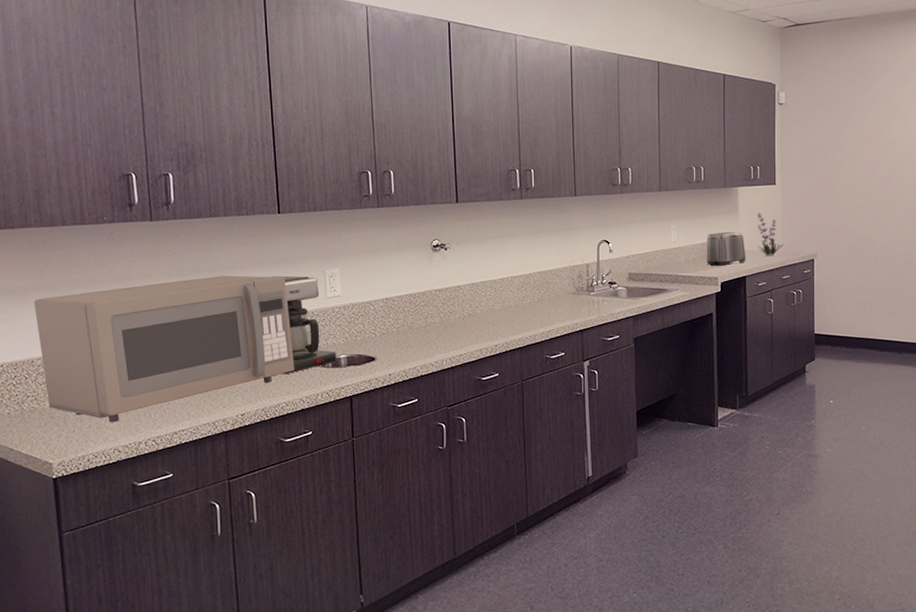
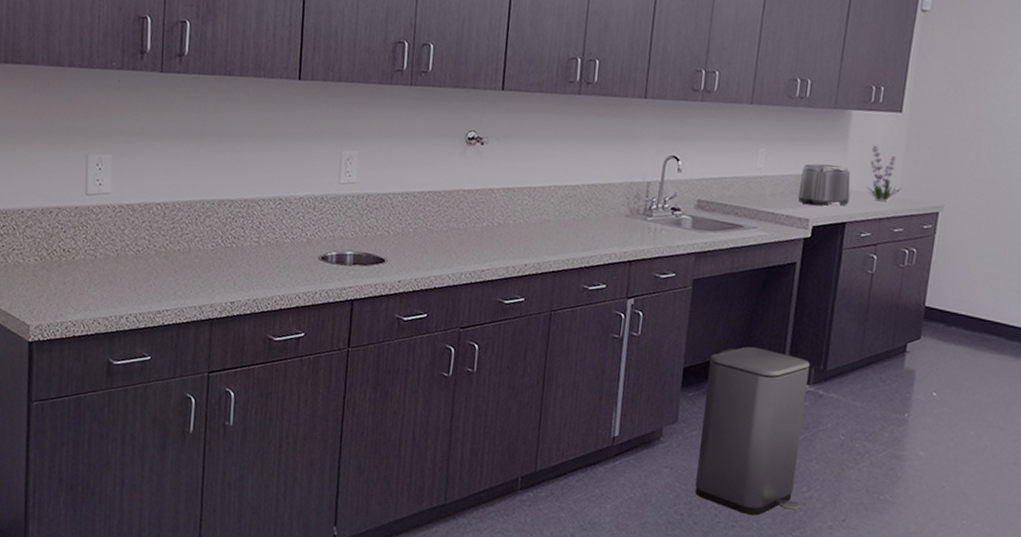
microwave: present [34,275,295,423] -> none [31,142,298,291]
coffee maker: present [271,275,336,374] -> none [280,150,342,264]
pedal bin: none [656,386,745,522] -> present [695,346,811,516]

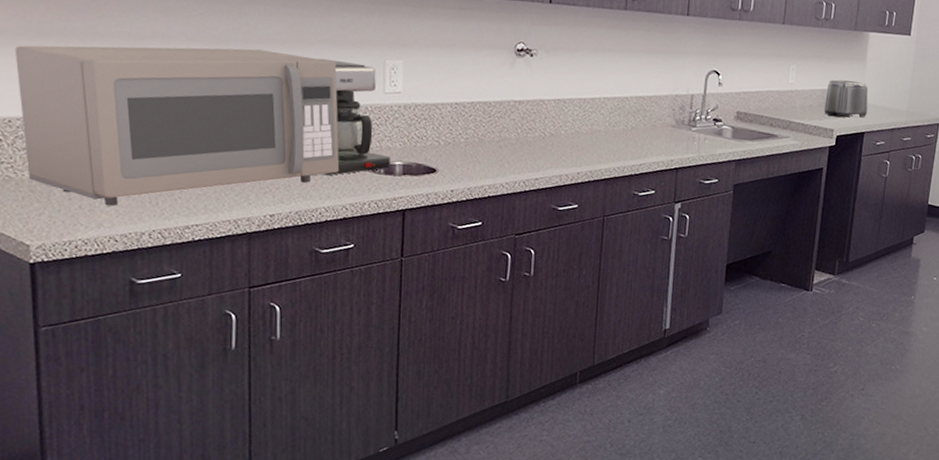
microwave: none [31,142,298,291] -> present [15,45,340,206]
coffee maker: none [280,150,342,264] -> present [319,58,390,175]
pedal bin: present [695,346,811,516] -> none [738,244,836,390]
plant: present [866,145,902,202] -> none [881,64,910,114]

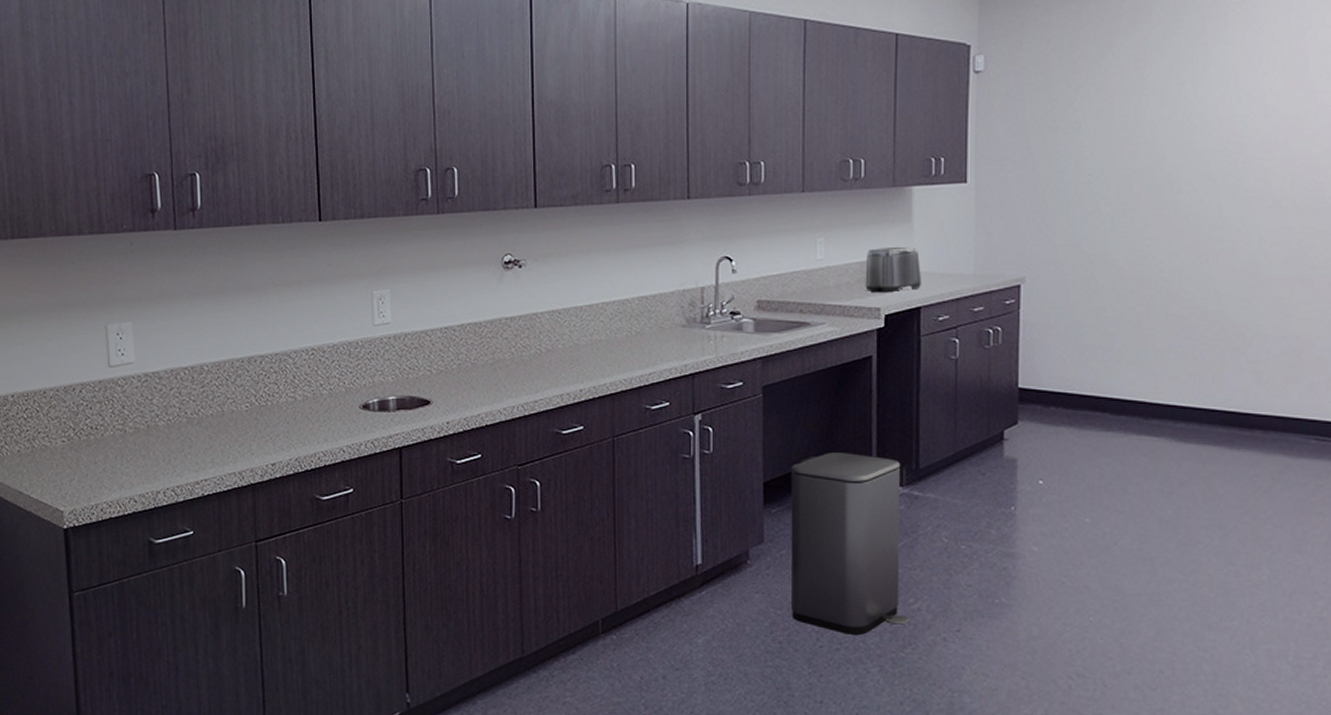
microwave: present [15,45,340,206] -> none [47,296,335,467]
coffee maker: present [319,58,390,175] -> none [309,297,384,417]
pedal bin: none [738,244,836,390] -> present [790,453,910,635]

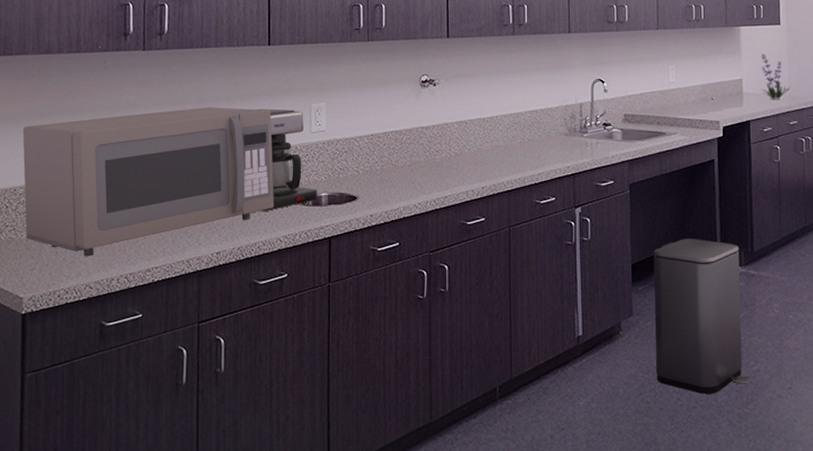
microwave: none [47,296,335,467] -> present [22,107,275,257]
coffee maker: none [309,297,384,417] -> present [257,108,317,211]
toaster: present [865,246,921,293] -> none [707,73,750,109]
plant: none [938,221,976,281] -> present [761,54,790,100]

